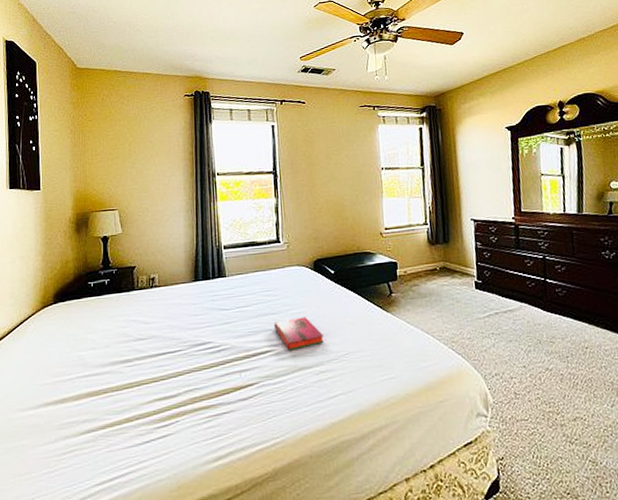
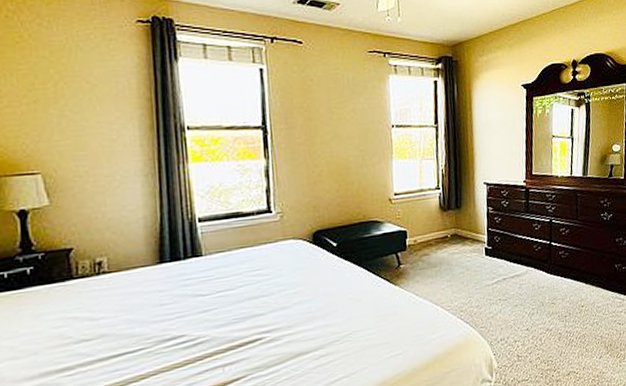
hardback book: present [273,317,324,351] -> none [264,296,324,337]

